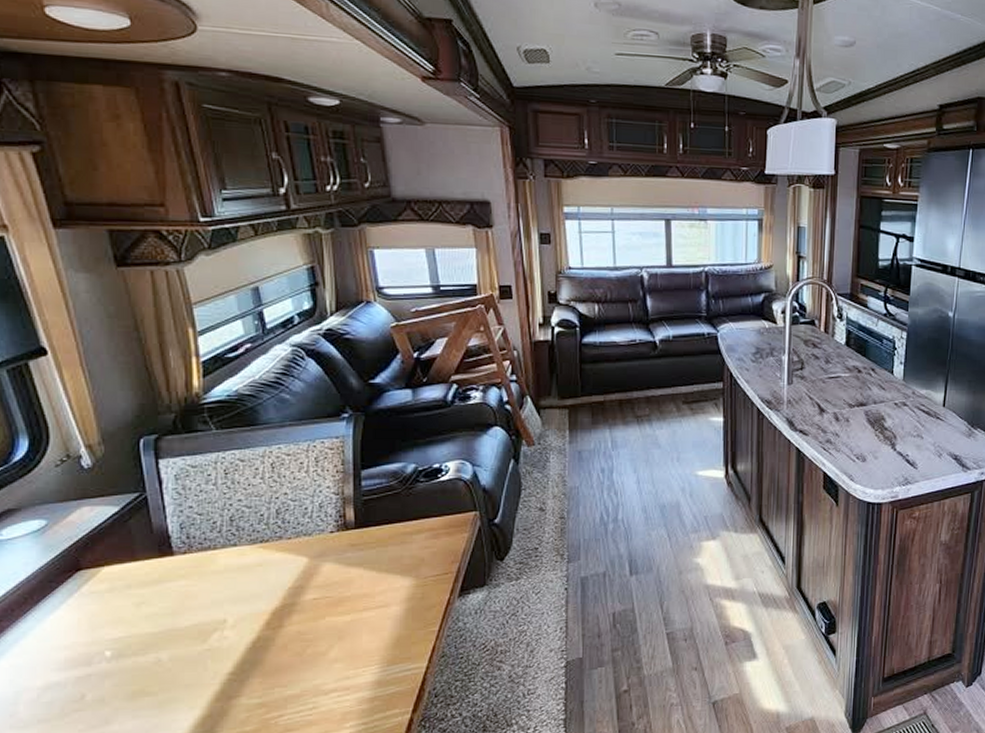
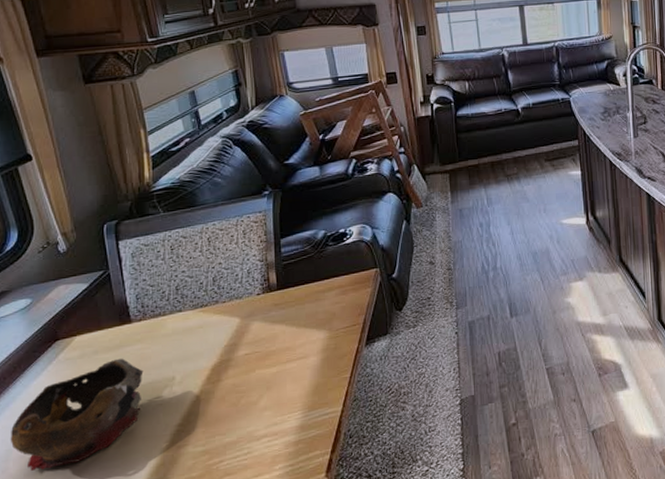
decorative bowl: none [19,595,188,716] -> present [10,358,144,471]

